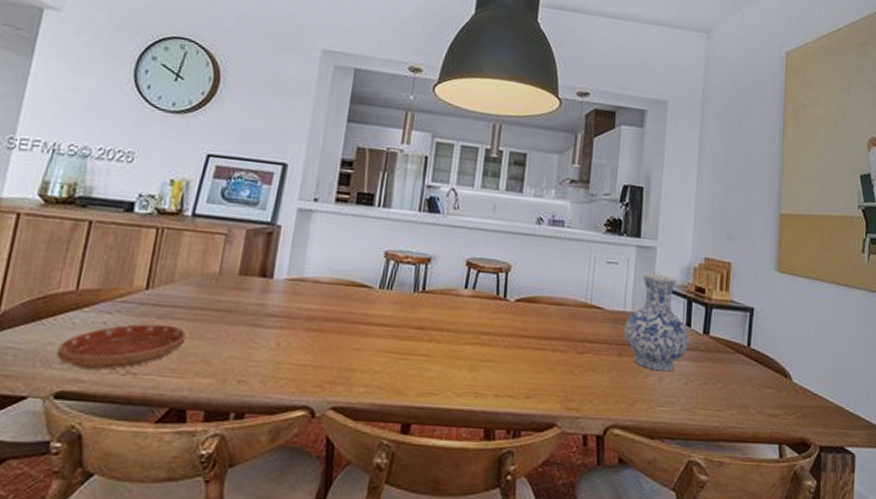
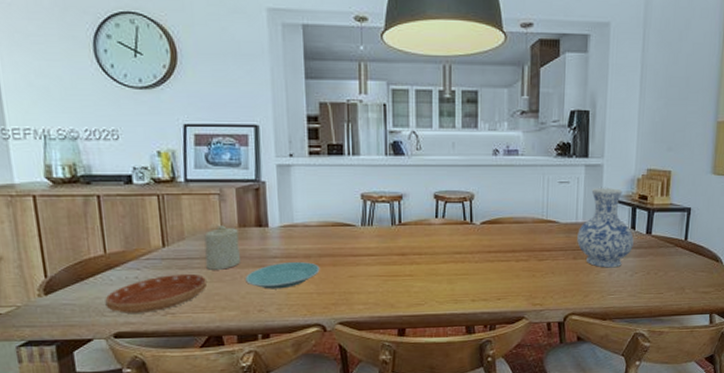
candle: none [190,270,238,325] -> present [204,225,240,270]
plate: none [232,322,323,356] -> present [246,261,320,289]

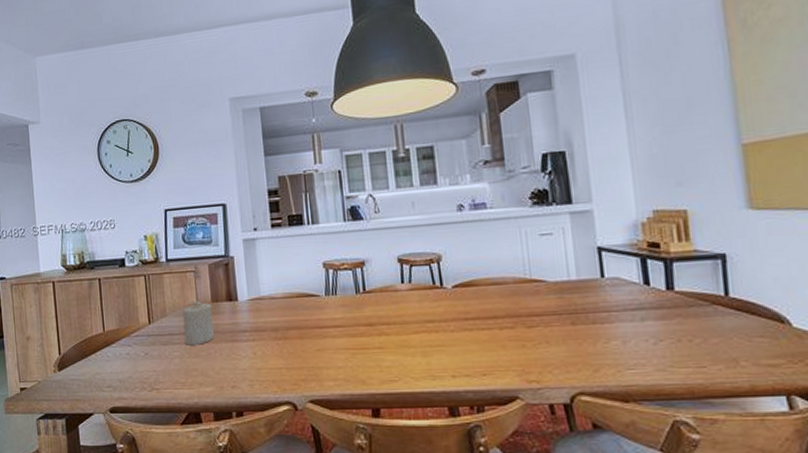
saucer: present [105,273,207,313] -> none [103,349,186,389]
plate: present [246,261,320,289] -> none [219,335,288,365]
vase: present [577,188,634,268] -> none [572,236,651,335]

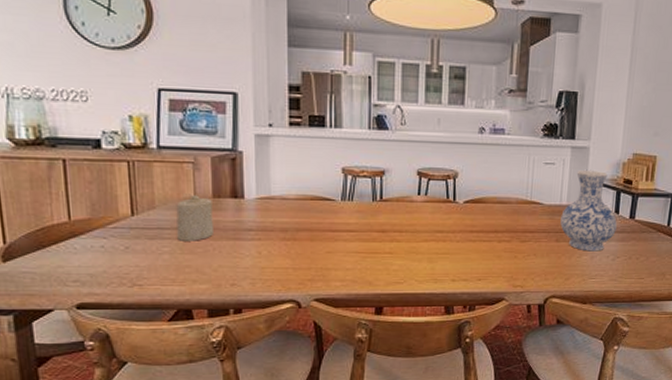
vase: none [572,236,651,335] -> present [560,170,617,252]

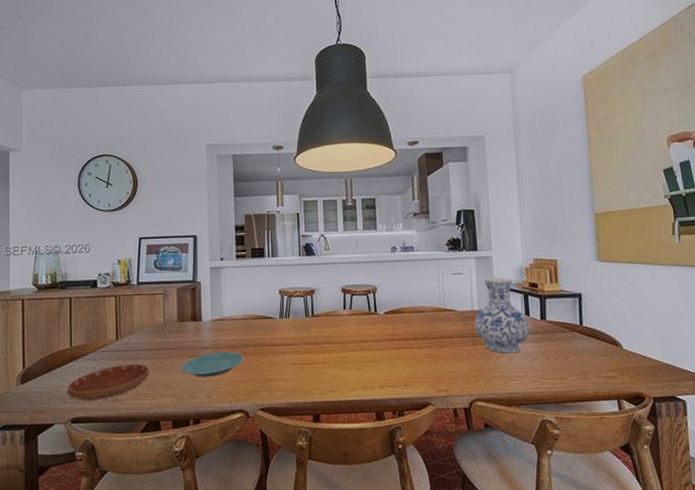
saucer: none [68,244,177,284] -> present [67,363,149,400]
candle: present [176,195,213,241] -> none [150,320,178,360]
plate: none [219,234,297,263] -> present [182,351,244,378]

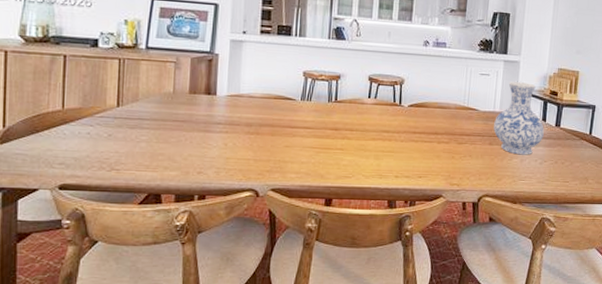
saucer: present [67,363,149,400] -> none [56,132,153,167]
plate: present [182,351,244,378] -> none [190,128,259,154]

